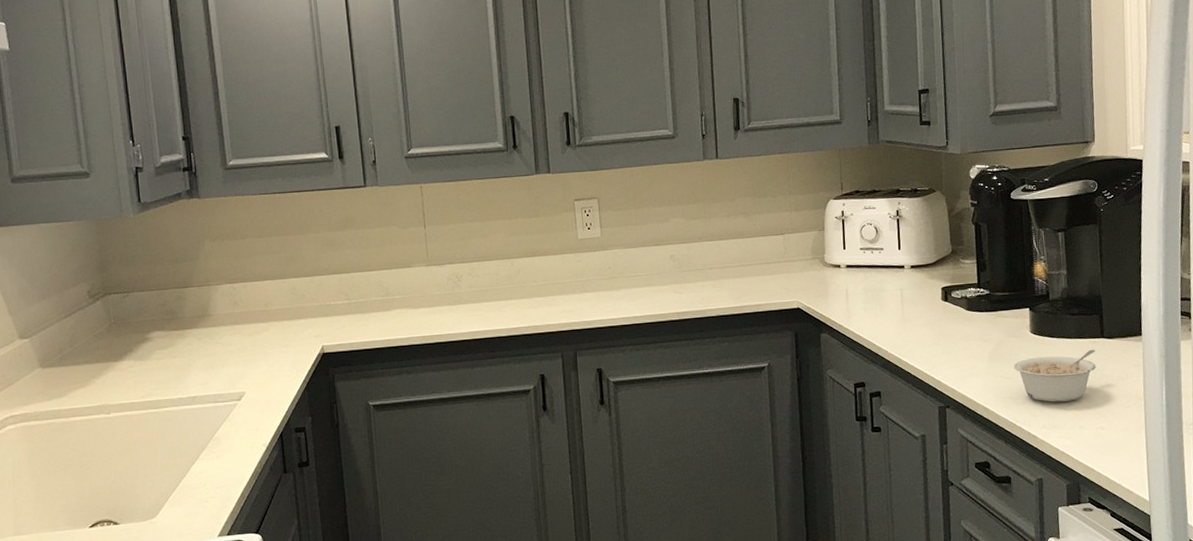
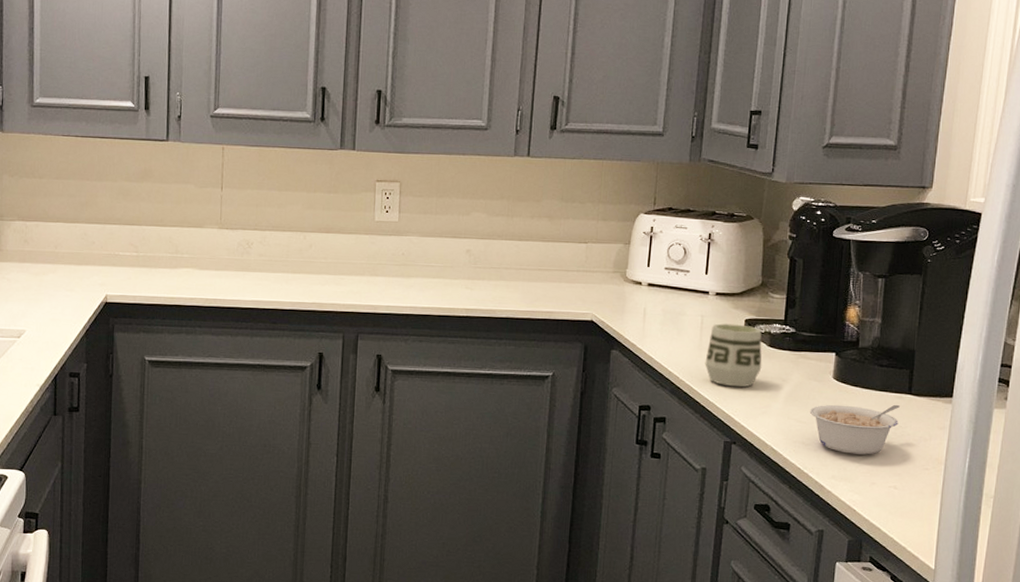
cup: none [909,293,964,353] -> present [705,323,762,388]

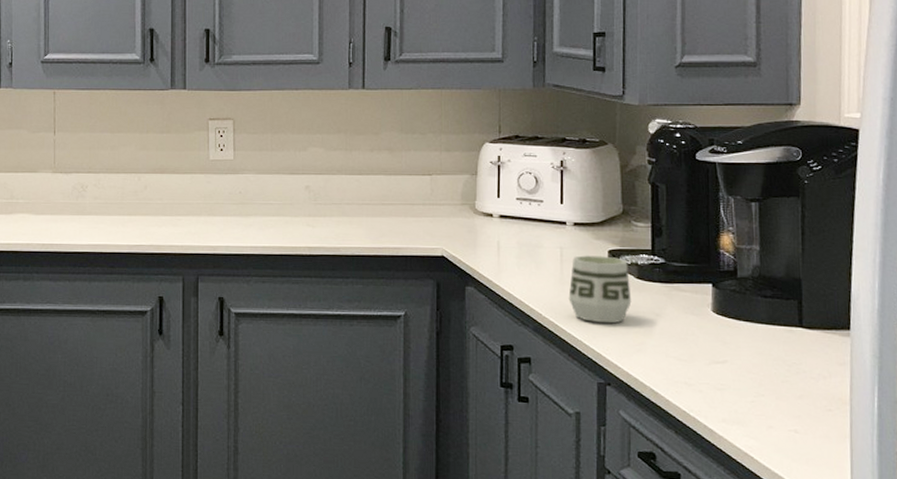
legume: present [809,404,901,455] -> none [689,338,792,395]

